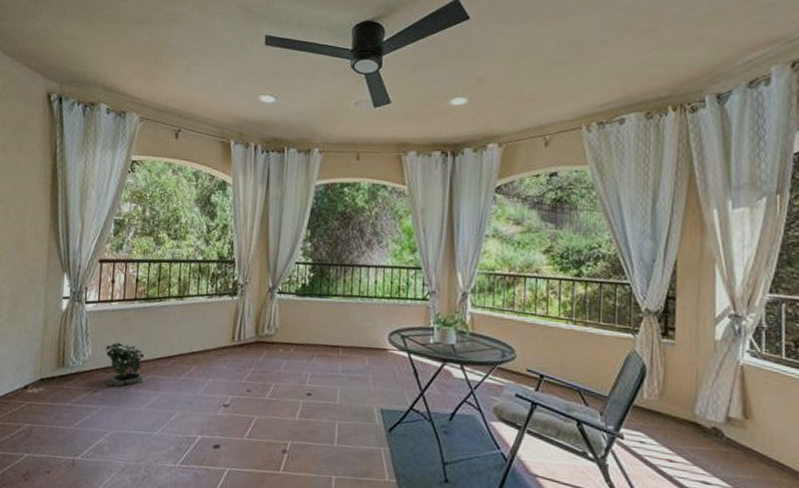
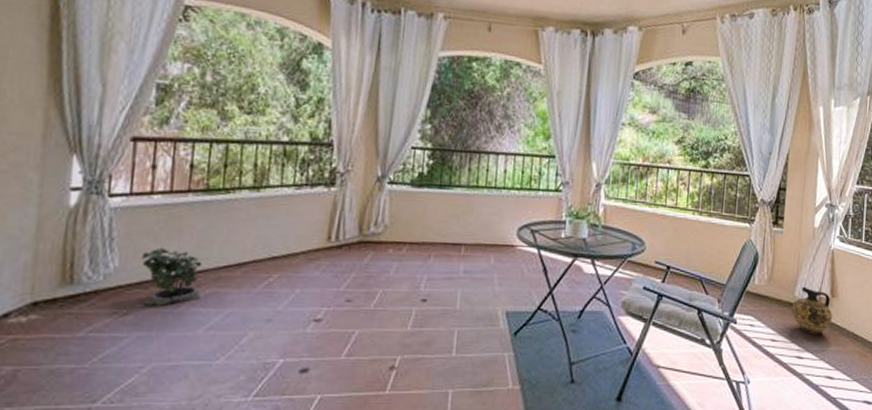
ceramic jug: none [692,404,747,460] -> present [791,286,832,335]

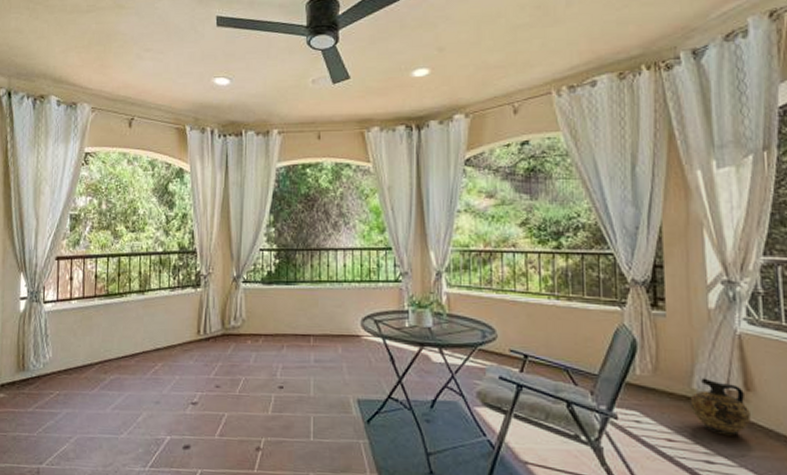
potted plant: present [142,247,203,306] -> none [67,342,108,389]

